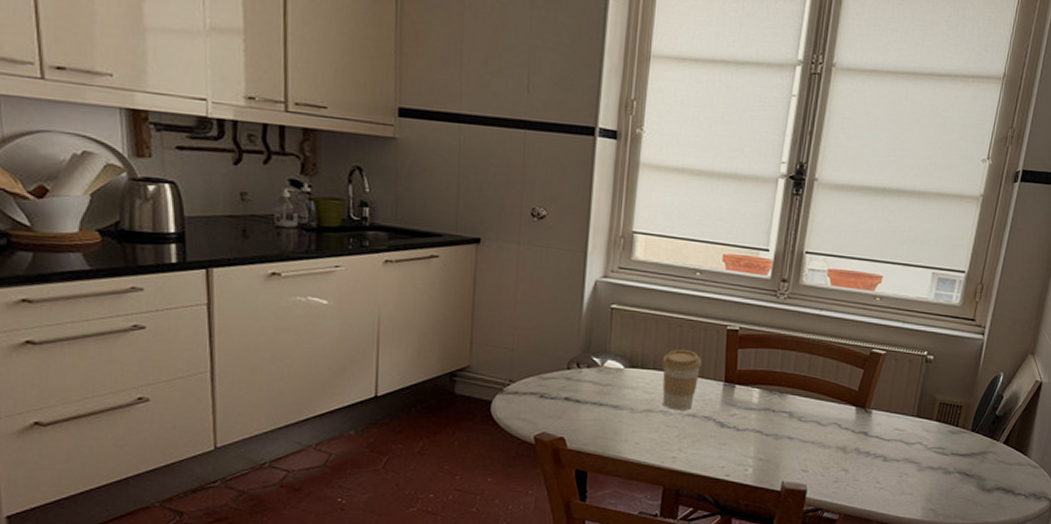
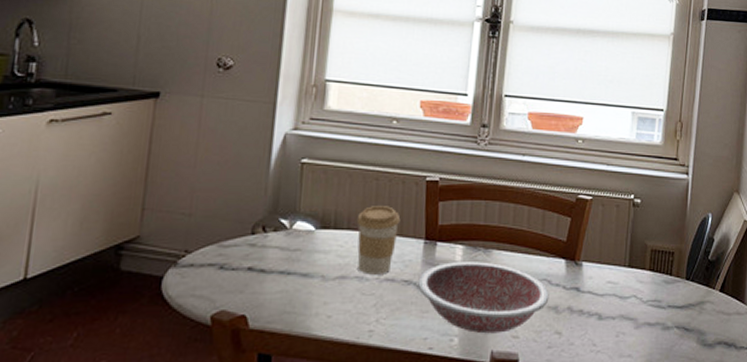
bowl: none [717,403,839,467] -> present [418,262,549,334]

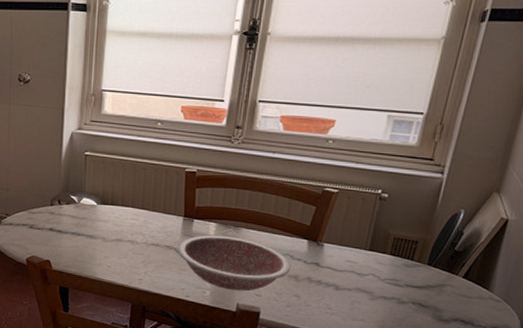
coffee cup: present [356,206,401,275] -> none [128,189,164,240]

